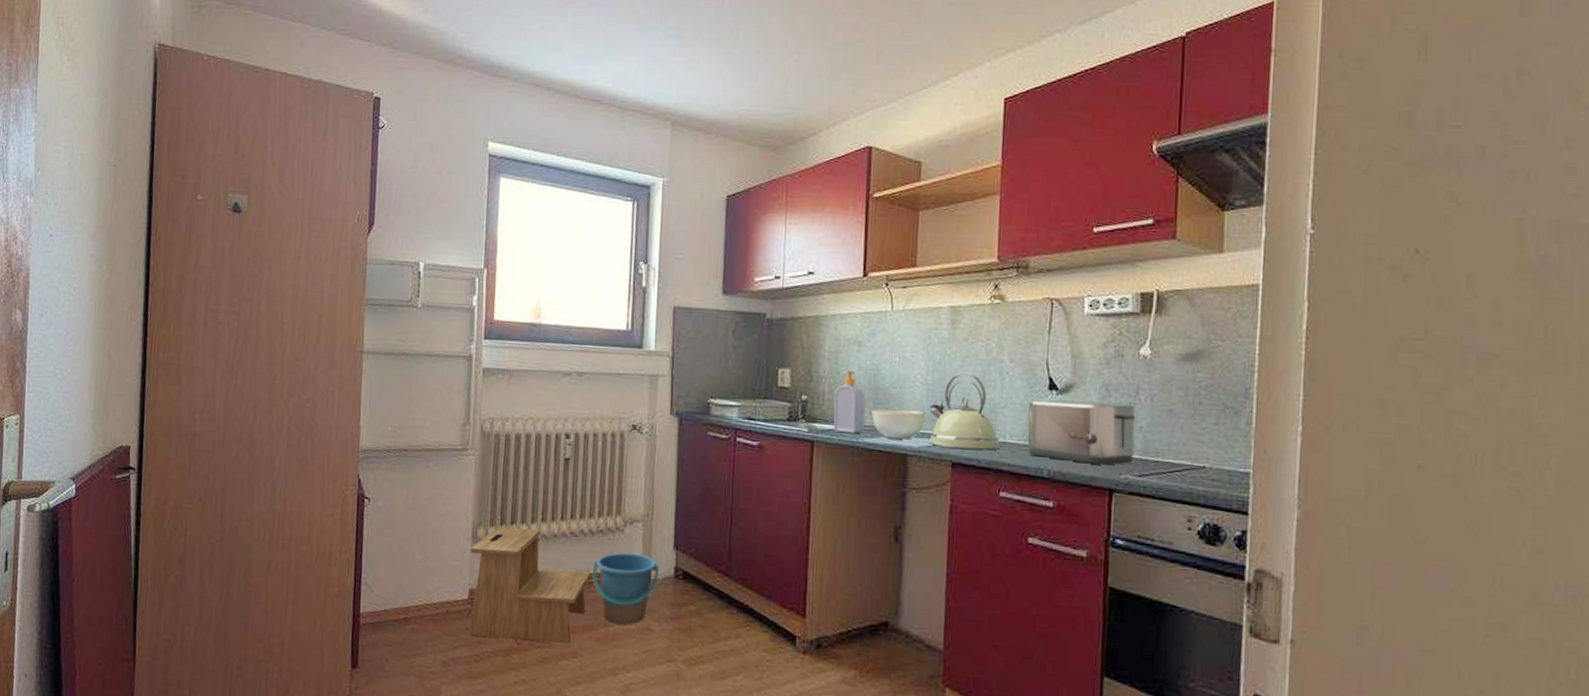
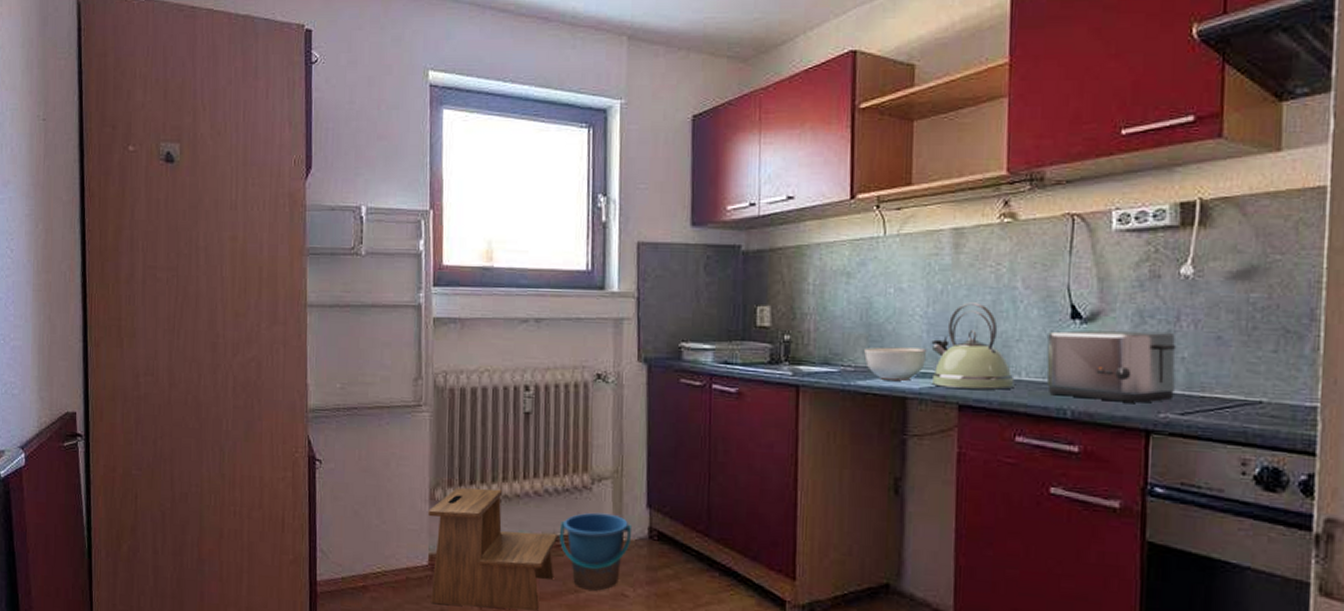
soap bottle: present [833,371,866,434] -> none [820,306,857,376]

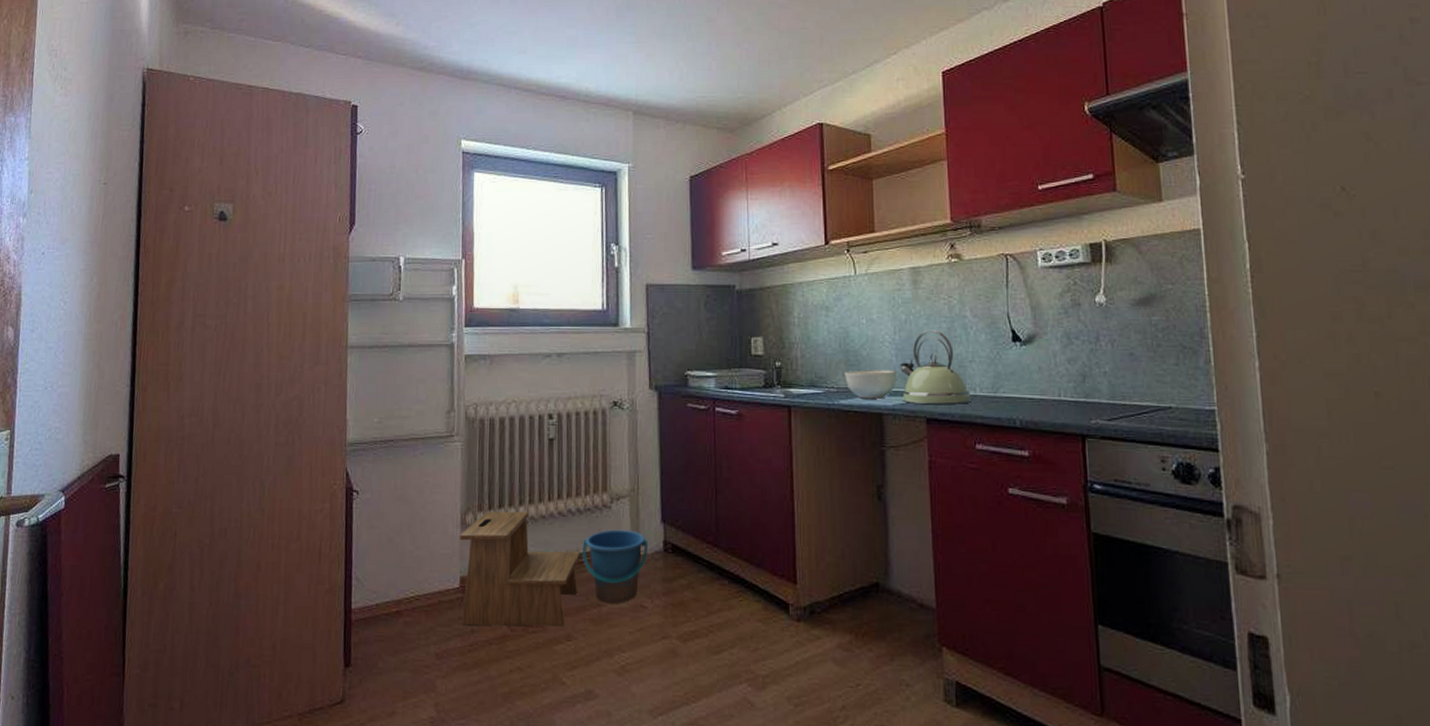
toaster: present [1046,330,1177,403] -> none [994,350,1101,412]

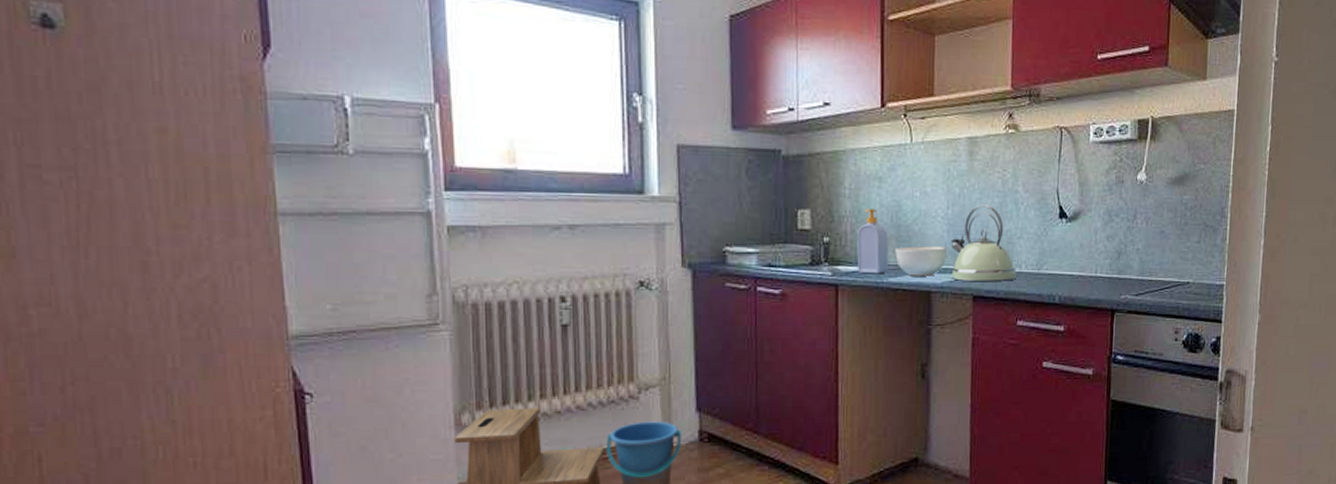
soap bottle: none [807,336,839,397] -> present [857,209,889,274]

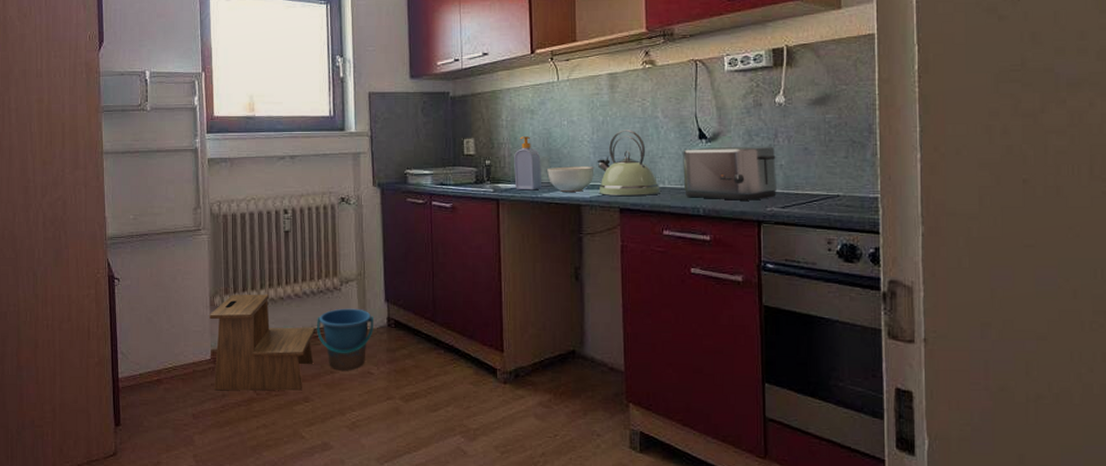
toaster: none [1040,227,1134,287] -> present [682,146,777,201]

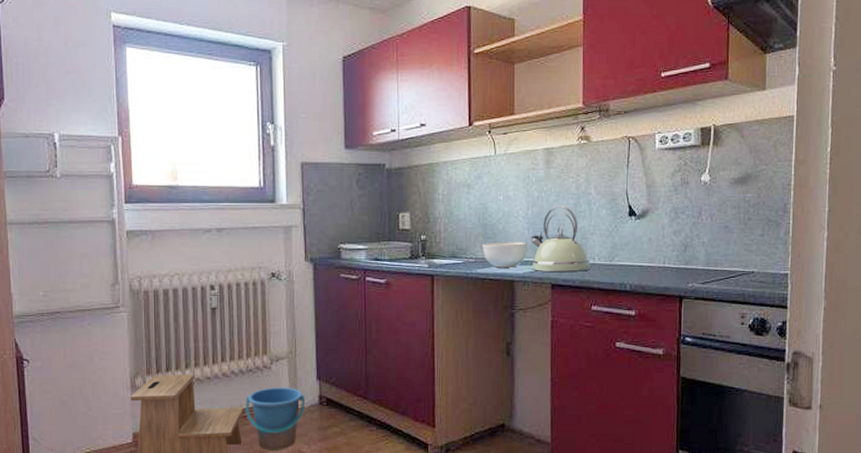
soap bottle: present [514,136,542,190] -> none [449,211,477,266]
toaster: present [682,146,777,201] -> none [612,223,699,277]

